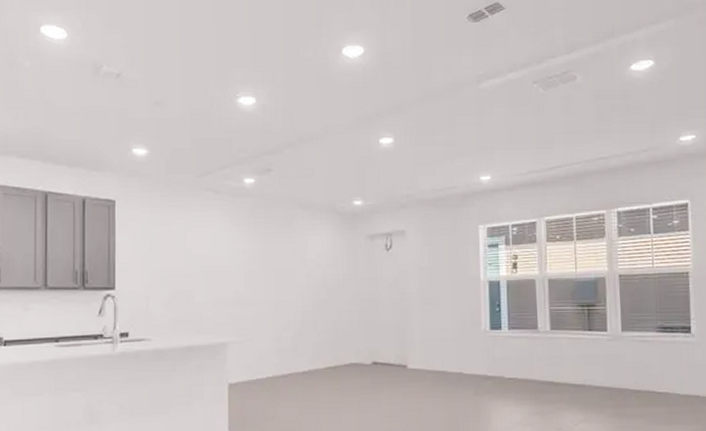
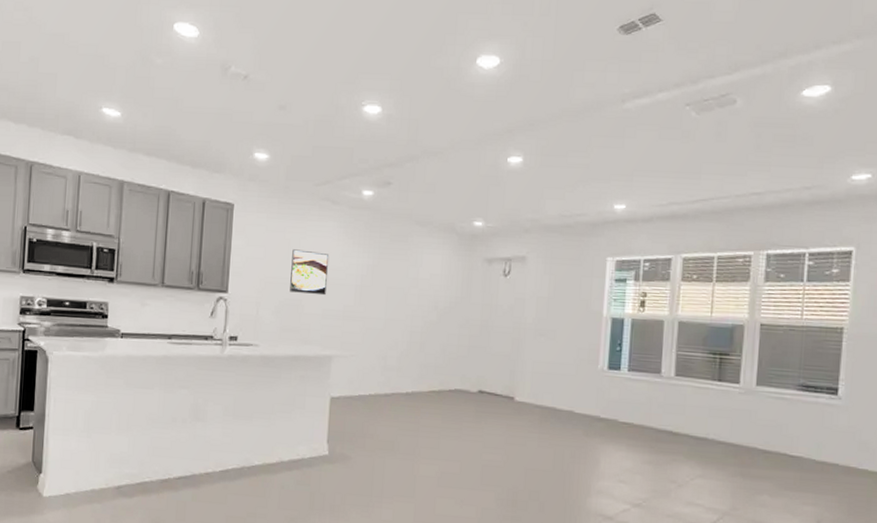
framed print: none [179,240,216,284] -> present [290,249,330,296]

